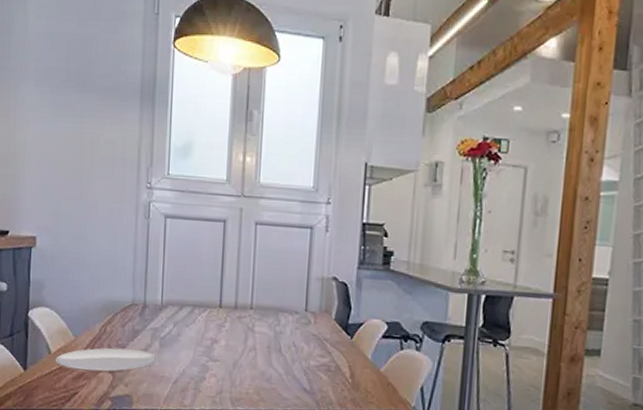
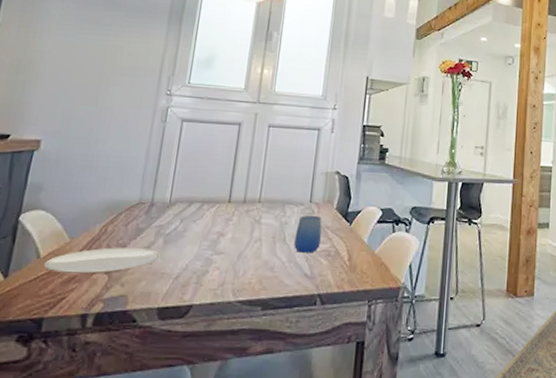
cup: none [291,325,320,367] -> present [294,216,322,253]

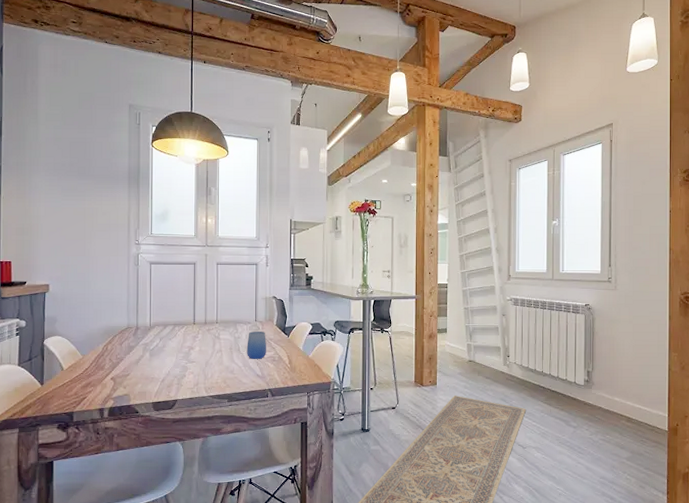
plate: present [44,247,162,275] -> none [67,360,149,381]

